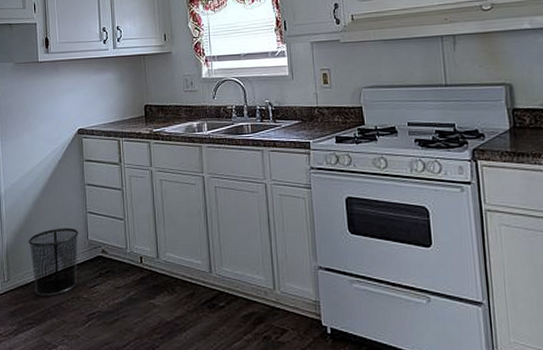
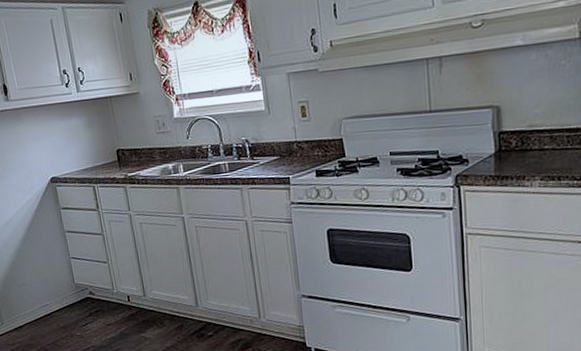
trash can: present [28,228,79,296] -> none [15,273,70,336]

